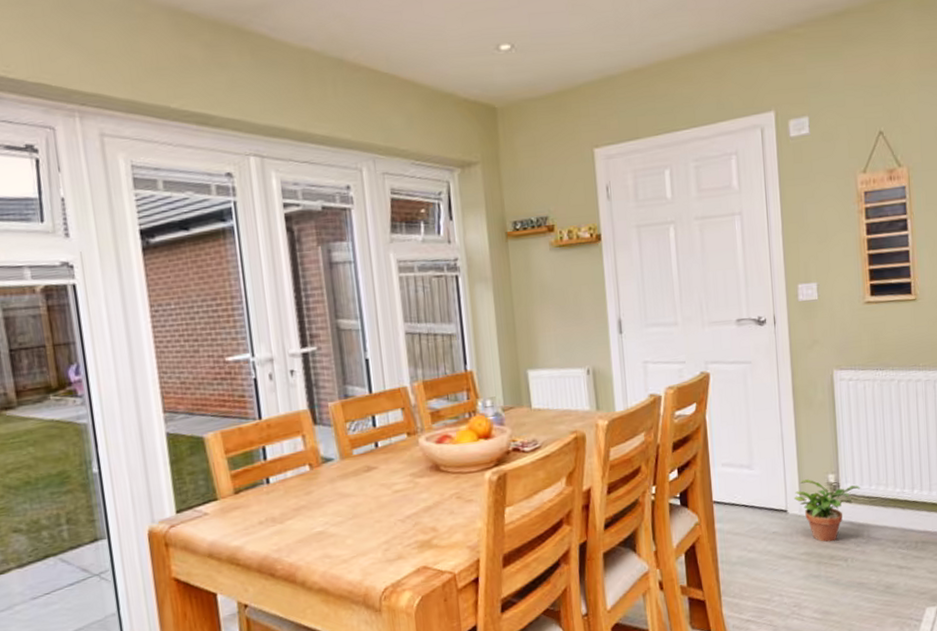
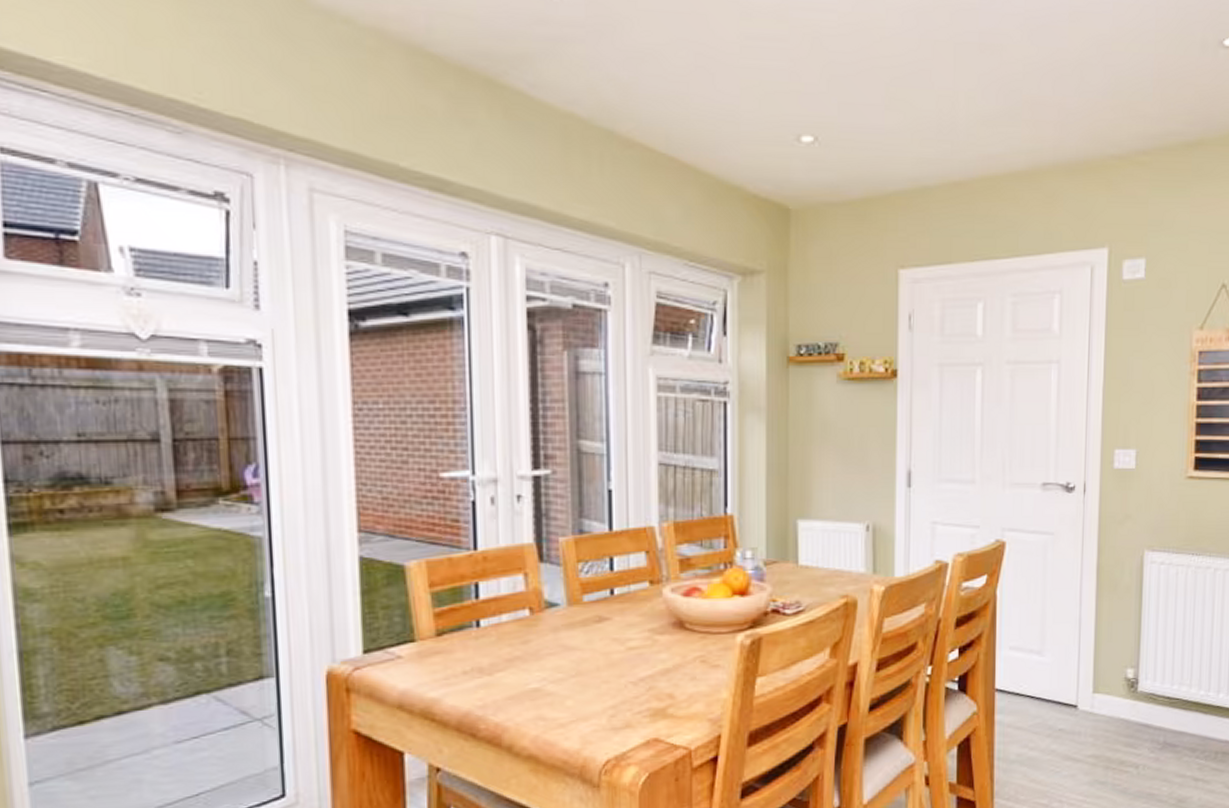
potted plant: present [794,479,861,542] -> none [1086,672,1161,745]

